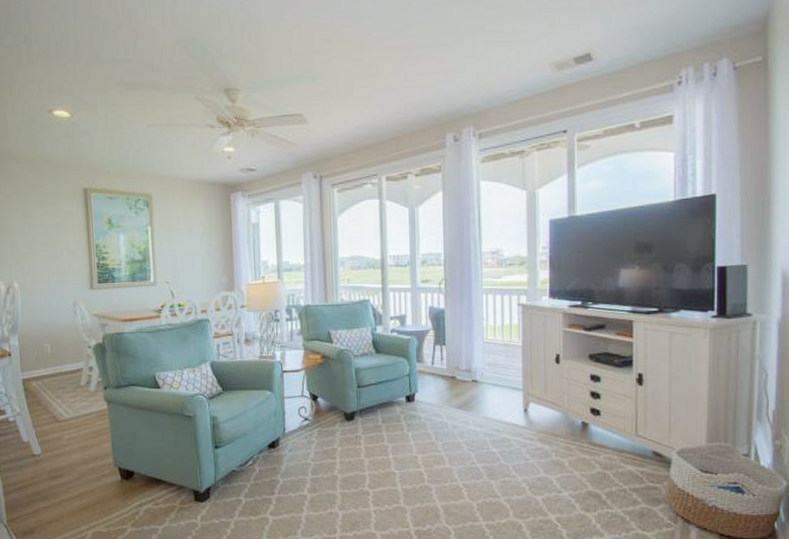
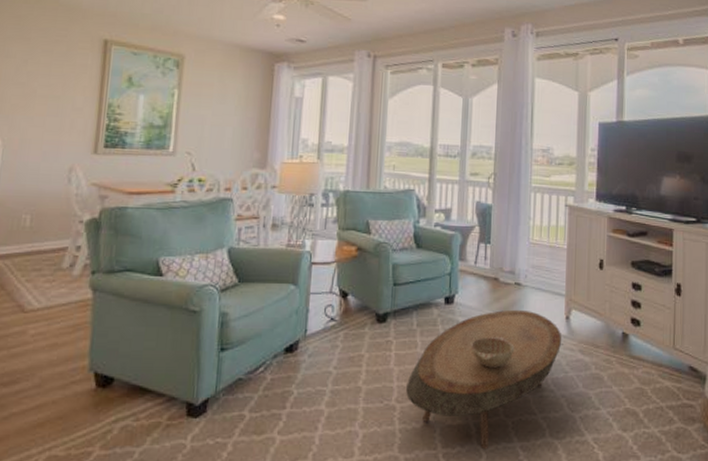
coffee table: none [377,404,521,528] -> present [406,309,562,450]
decorative bowl: none [433,429,475,457] -> present [470,336,515,368]

